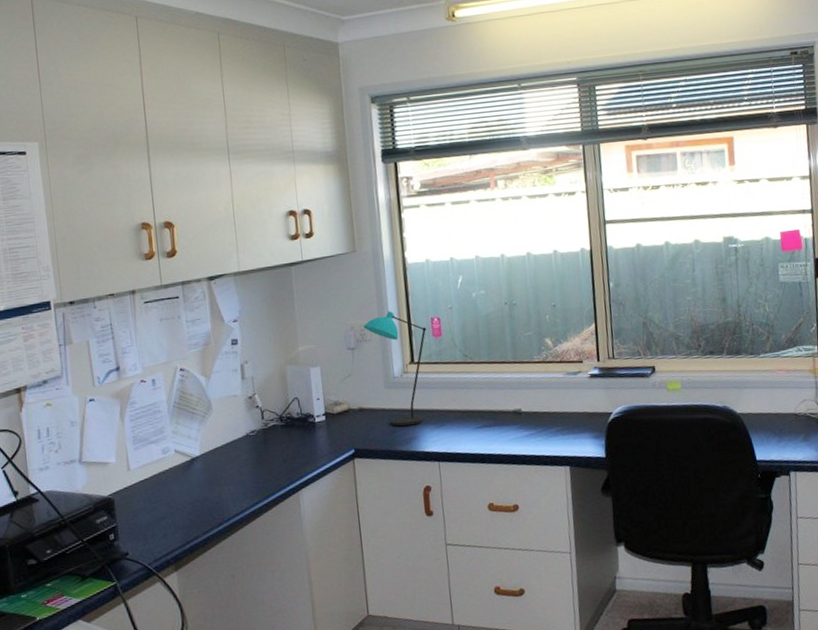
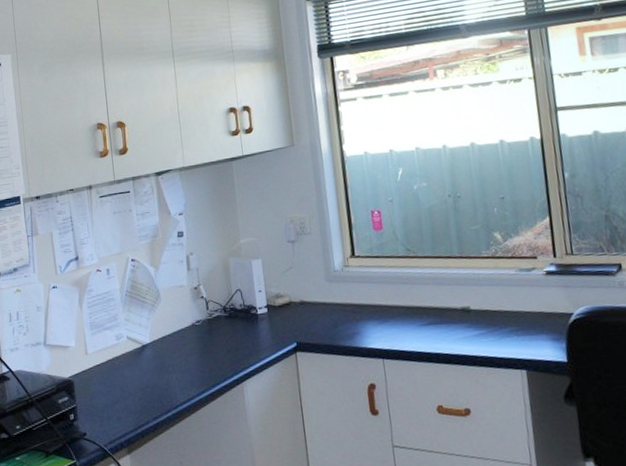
desk lamp: present [362,311,427,427] -> none [302,204,367,321]

